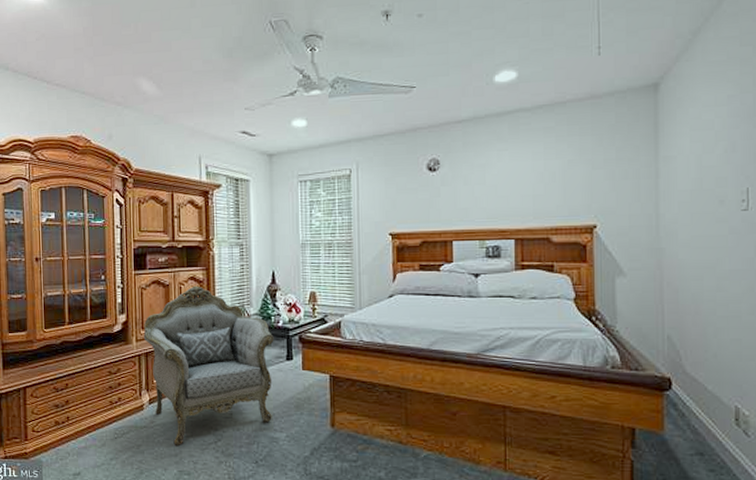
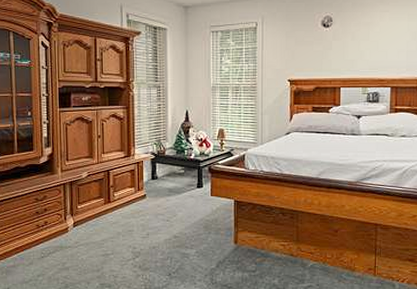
armchair: present [143,285,274,447] -> none [68,122,187,263]

